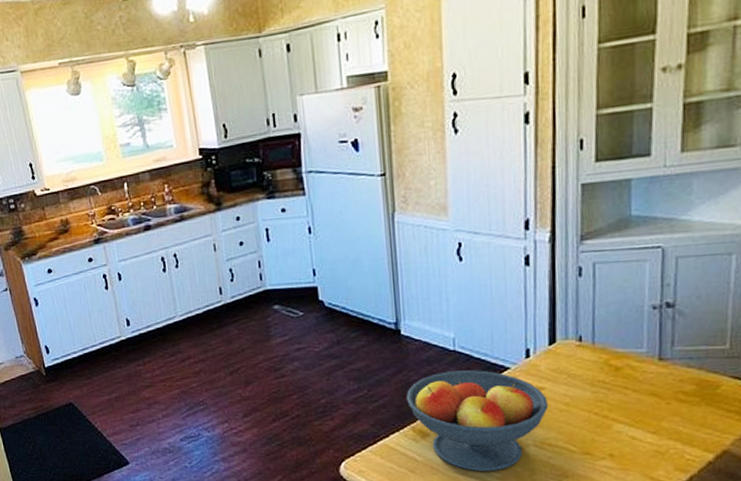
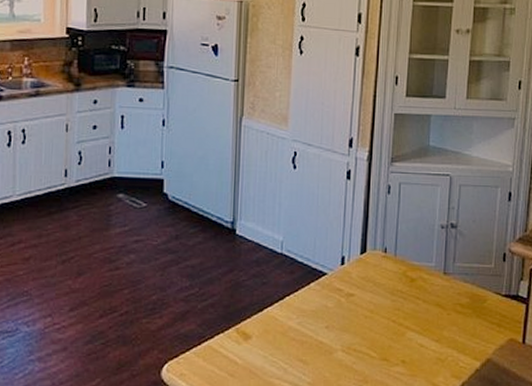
fruit bowl: present [406,370,549,472] -> none [233,273,357,377]

